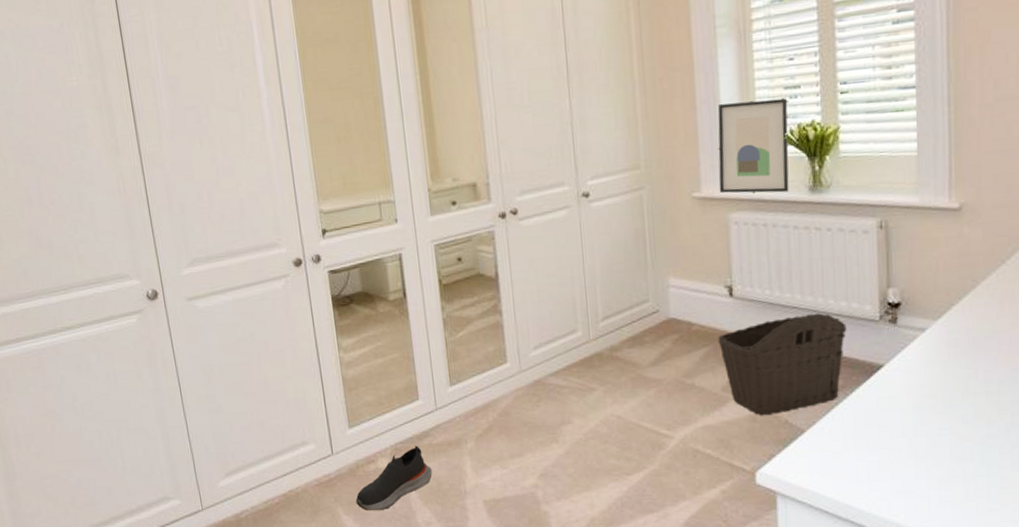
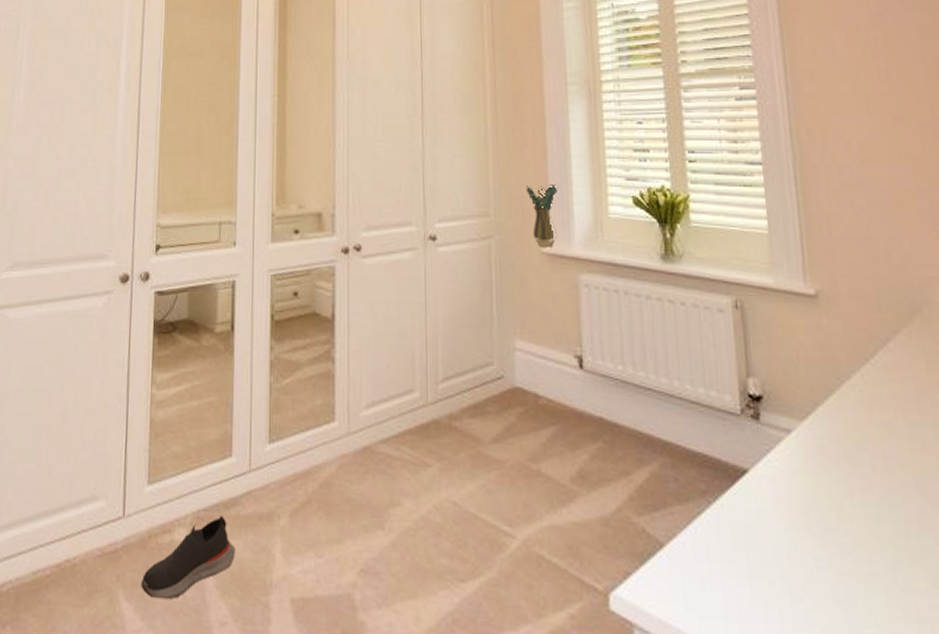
vase: none [676,129,708,193] -> present [526,183,559,249]
picture frame: present [717,98,790,194] -> none [568,159,641,258]
wicker basket: present [718,313,847,416] -> none [567,398,706,520]

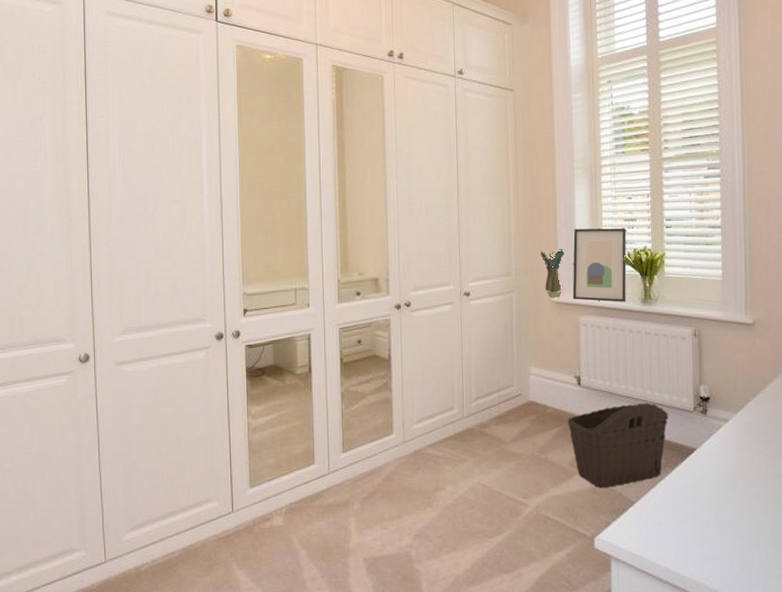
shoe: present [140,516,236,600] -> none [249,506,321,566]
wicker basket: none [567,398,706,520] -> present [568,403,669,489]
picture frame: none [568,159,641,258] -> present [572,227,628,303]

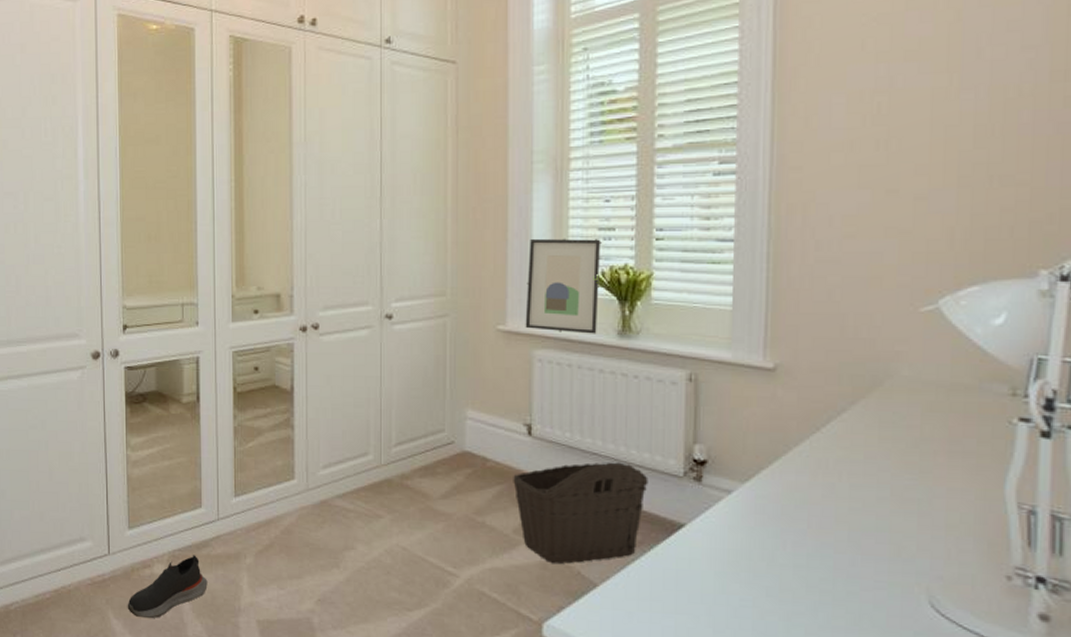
shoe: none [249,506,321,566] -> present [127,555,208,619]
vase: present [540,248,565,298] -> none [484,263,518,326]

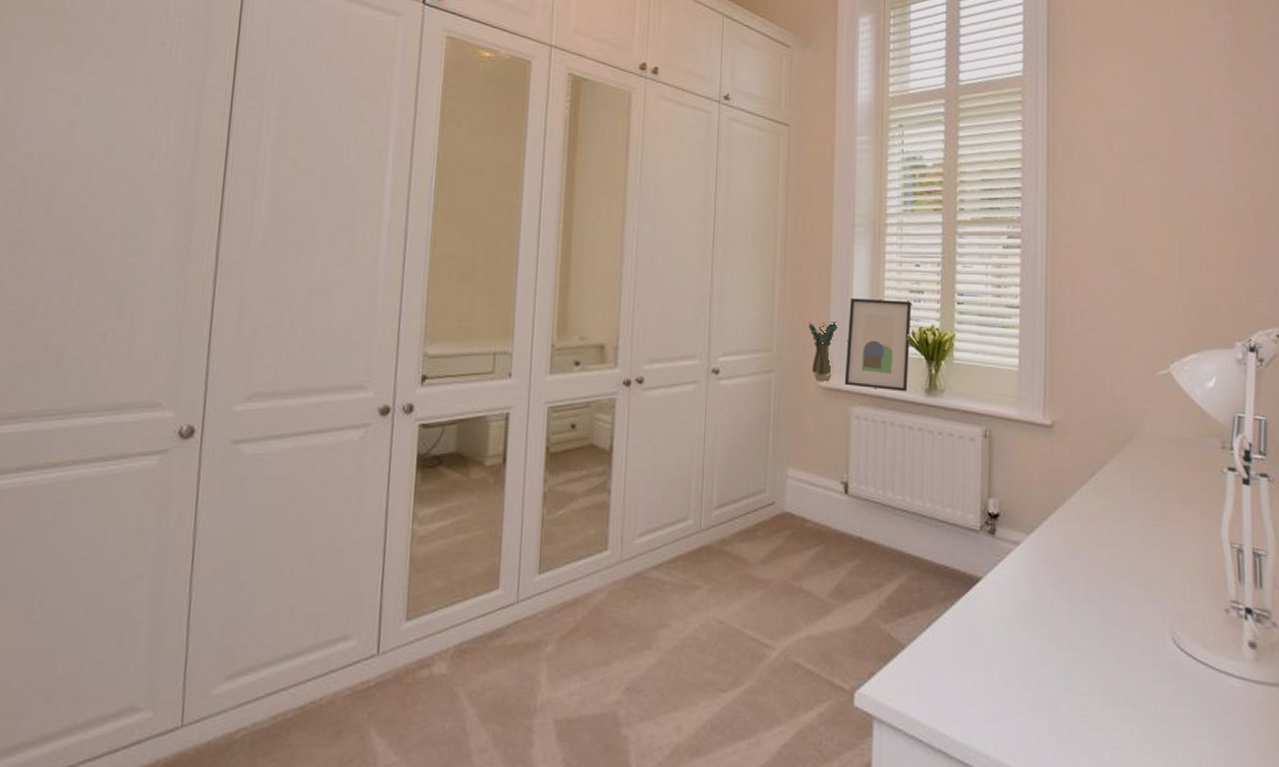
shoe: present [127,555,208,619] -> none [395,647,499,732]
vase: none [484,263,518,326] -> present [809,320,839,383]
wicker basket: present [513,462,648,564] -> none [830,518,951,628]

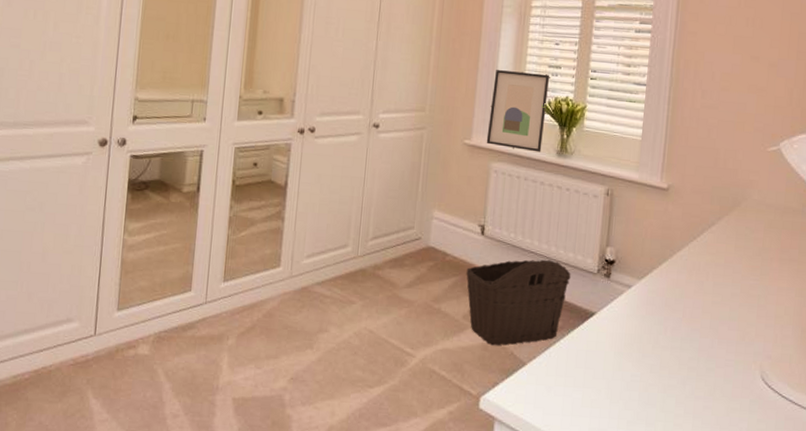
vase: present [809,320,839,383] -> none [458,88,485,141]
wicker basket: none [830,518,951,628] -> present [466,259,571,346]

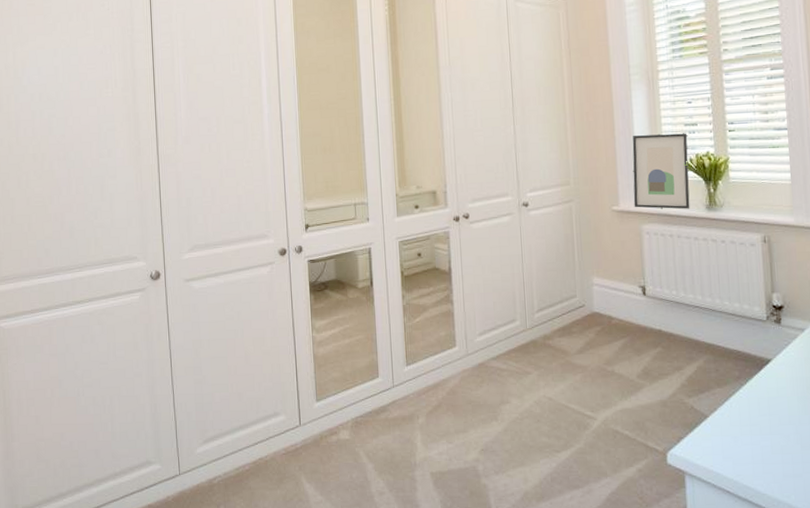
wicker basket: present [466,259,571,346] -> none [634,312,740,402]

